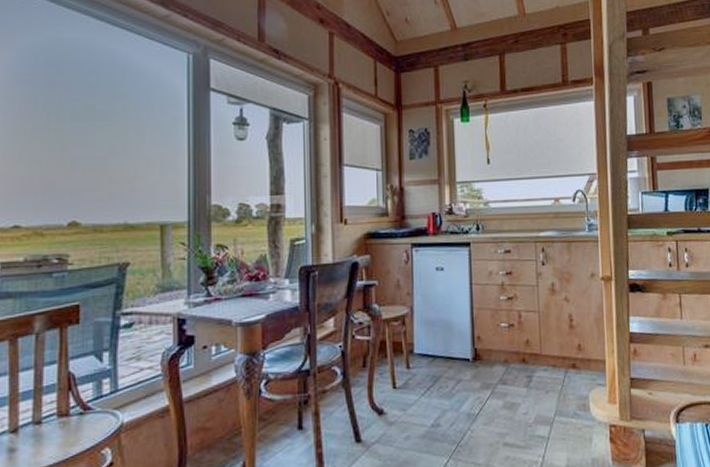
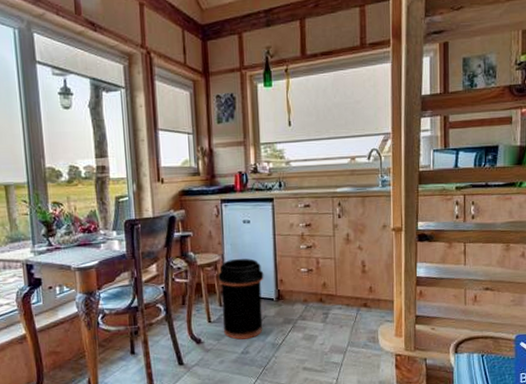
trash can: none [405,311,459,410] -> present [217,258,264,340]

